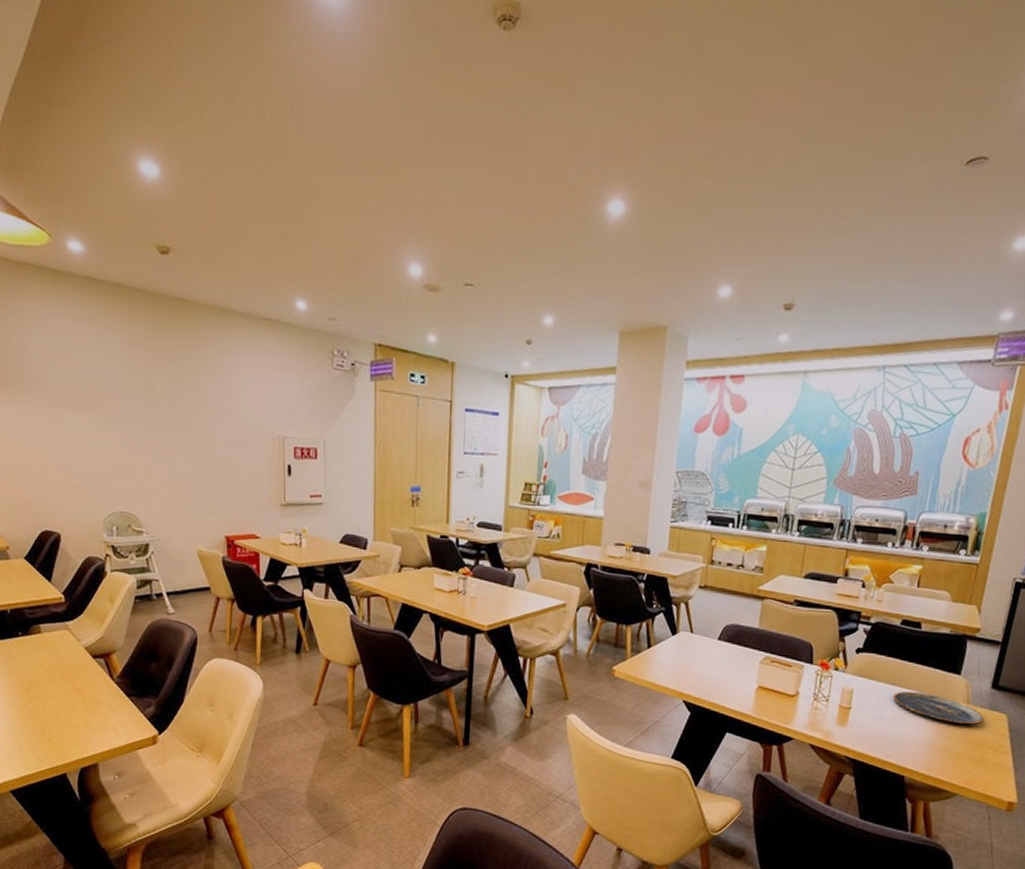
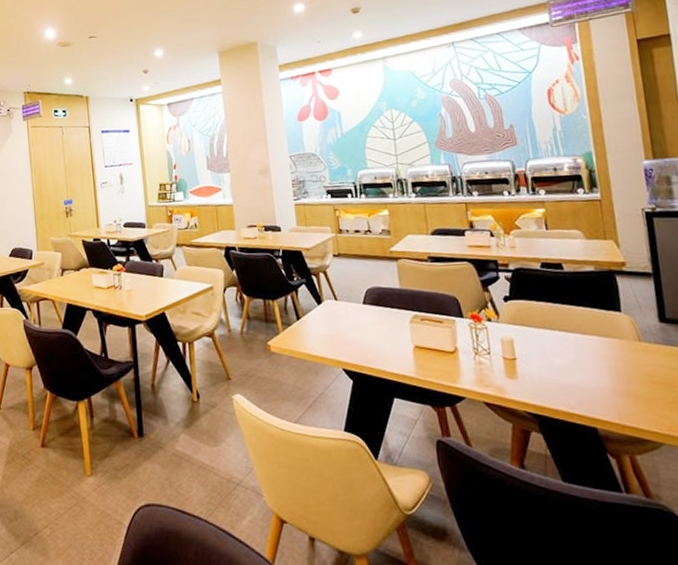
plate: present [893,691,984,725] -> none [557,335,664,364]

